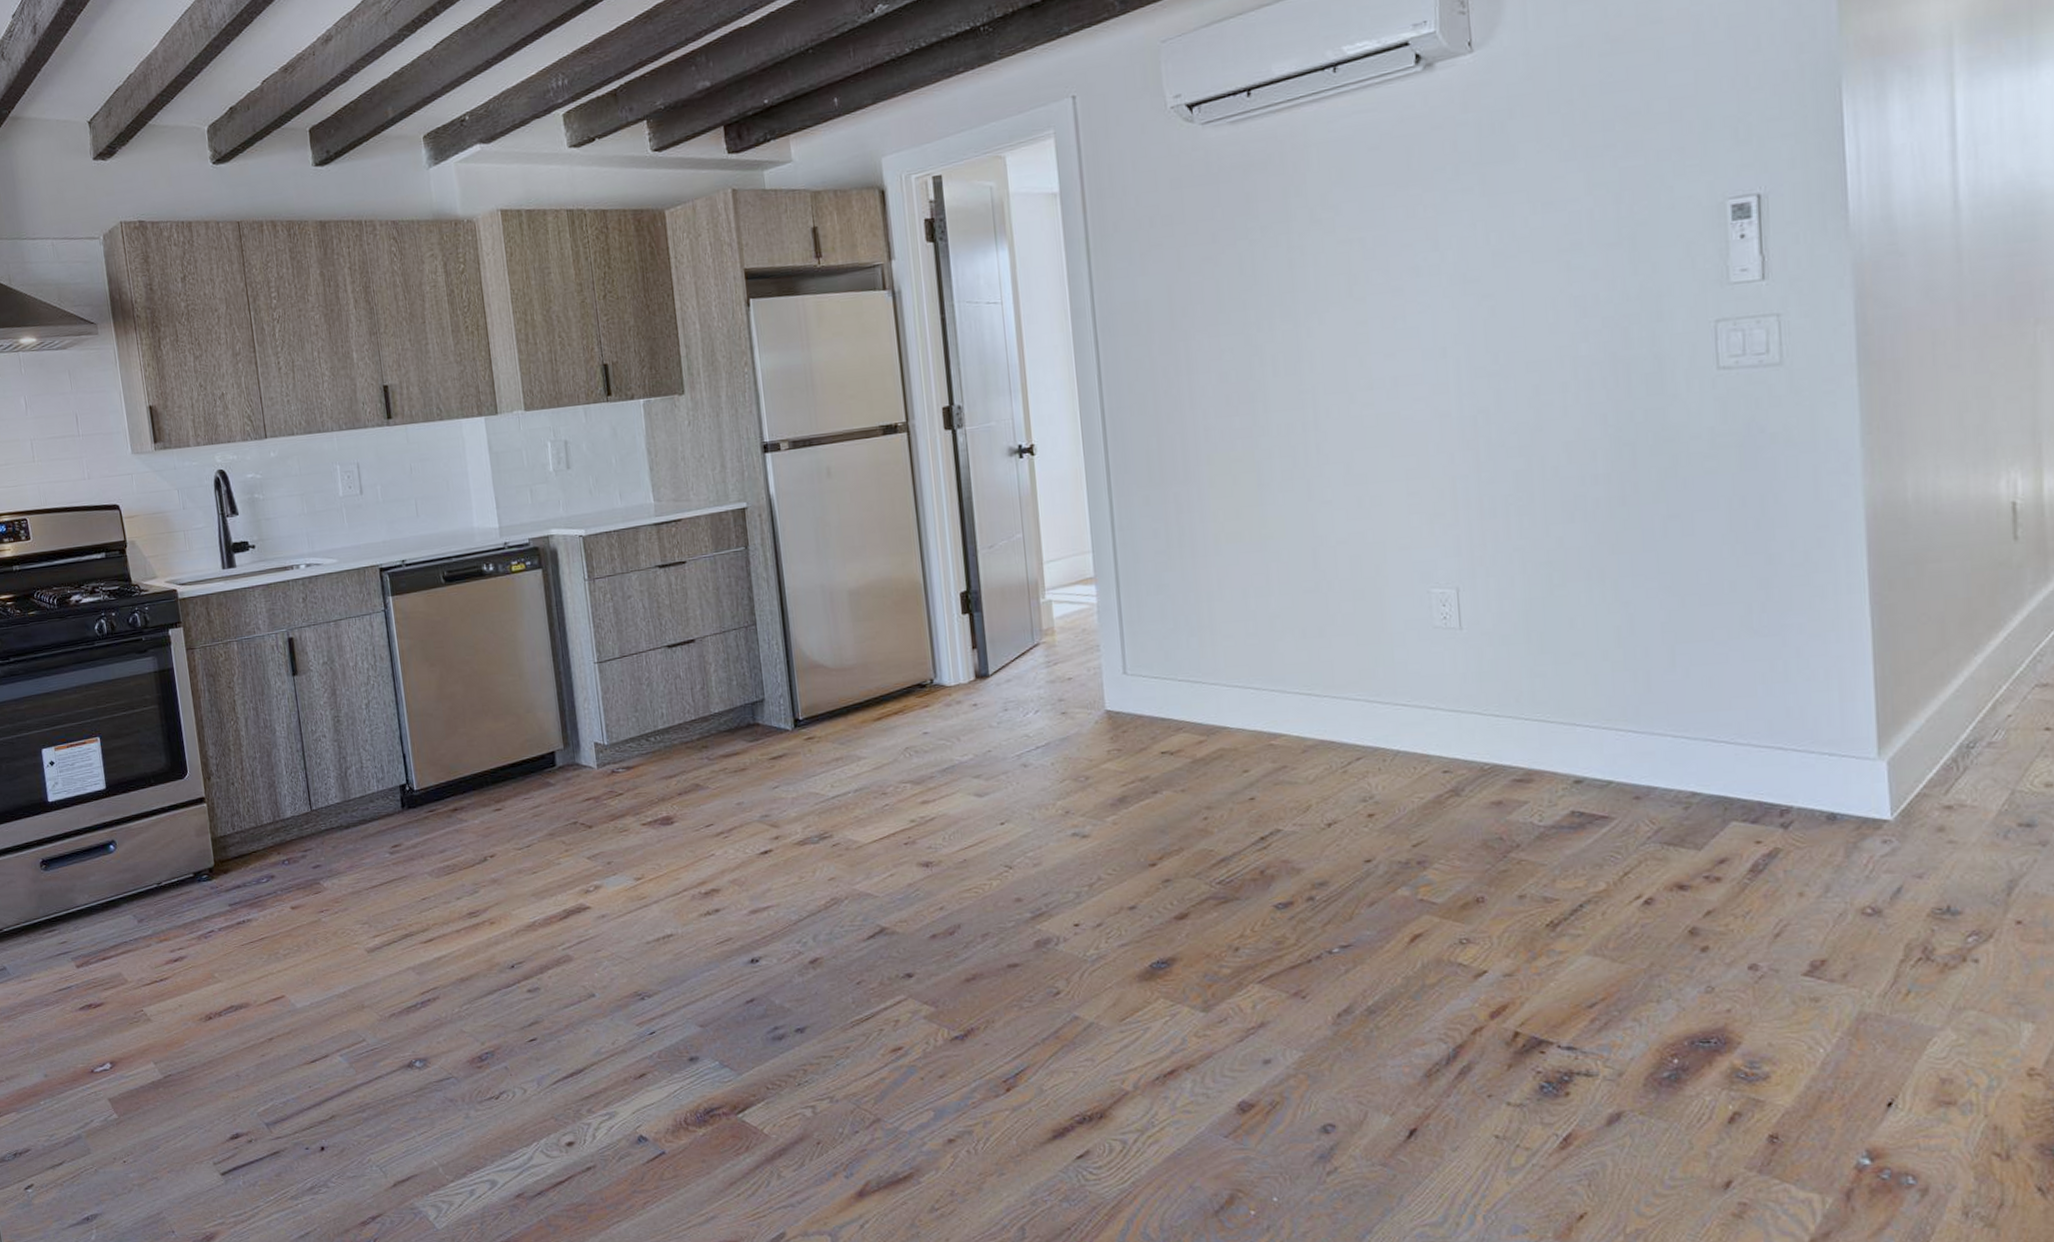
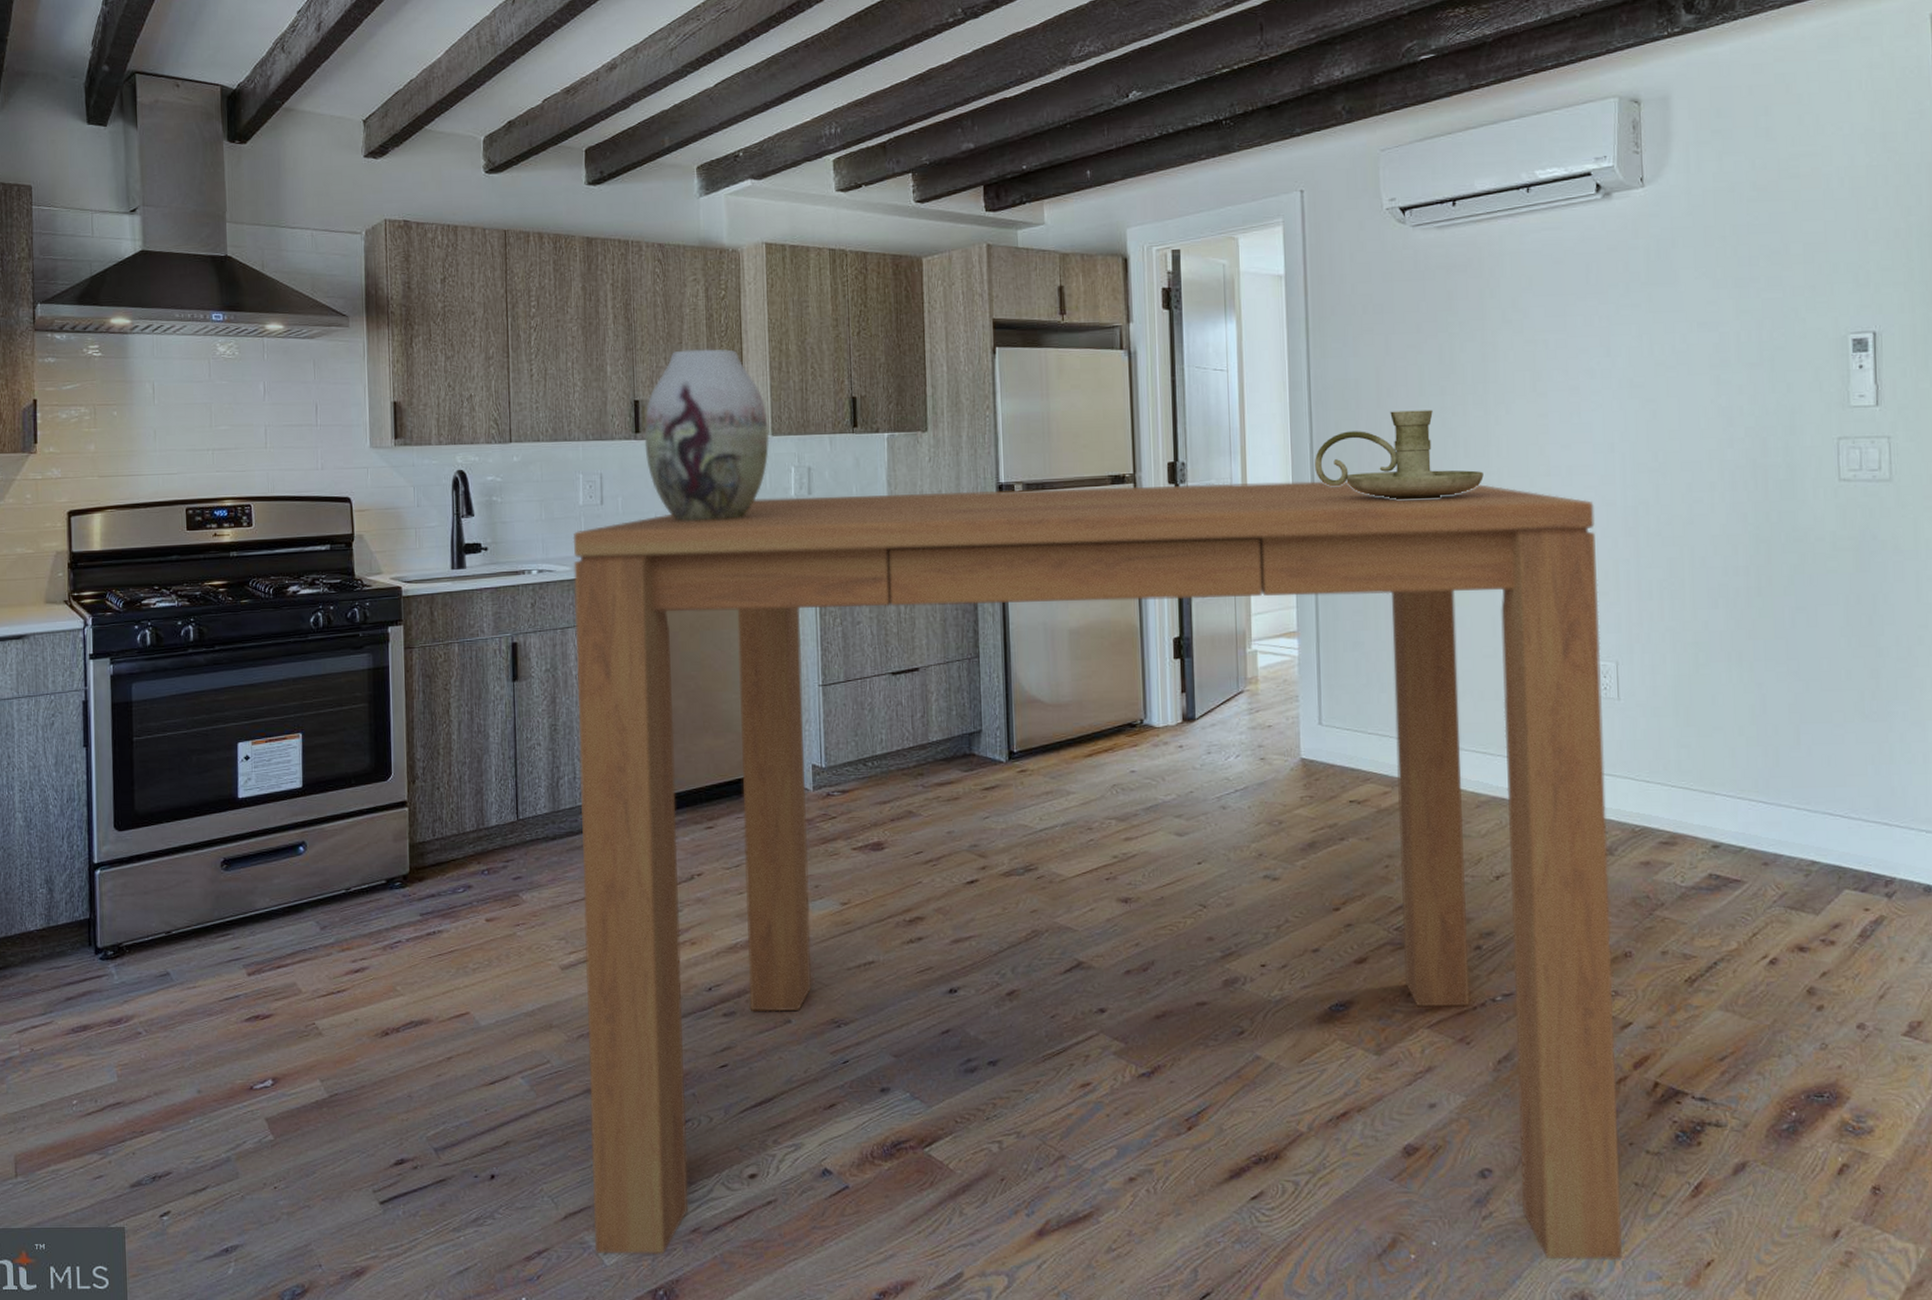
dining table: none [336,405,1484,1219] -> present [573,480,1623,1260]
vase: none [395,325,523,507] -> present [644,349,770,522]
candle holder: none [1104,327,1296,429] -> present [1315,410,1484,500]

